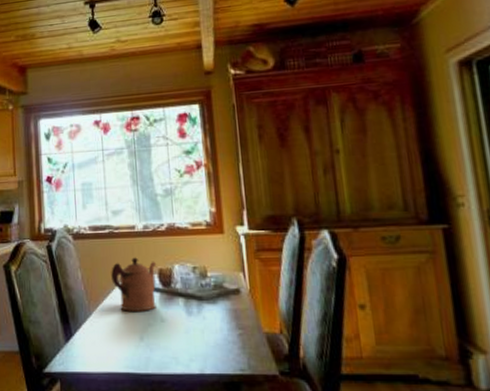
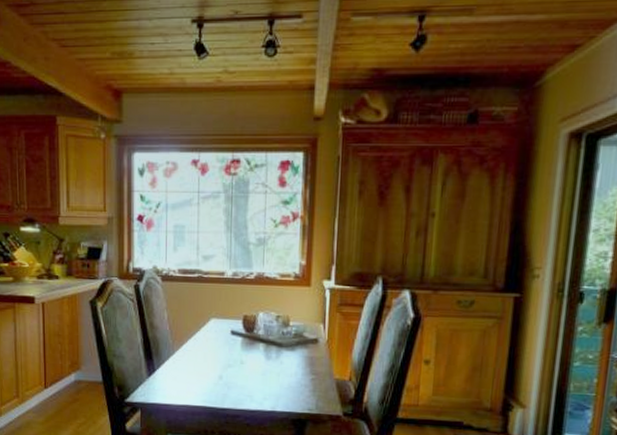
coffeepot: present [111,257,157,311] -> none [197,302,243,353]

